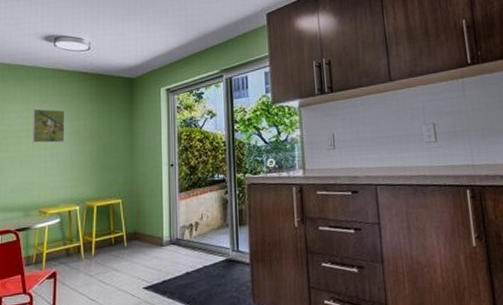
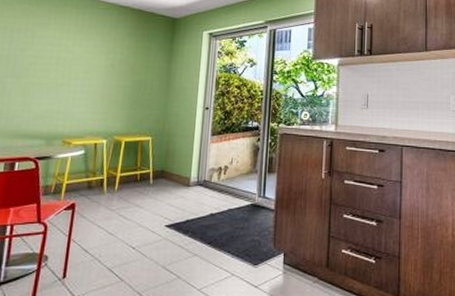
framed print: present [32,108,65,143] -> none [62,37,101,74]

